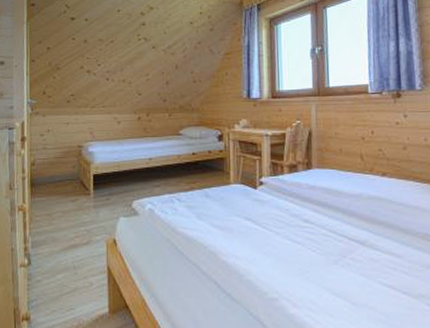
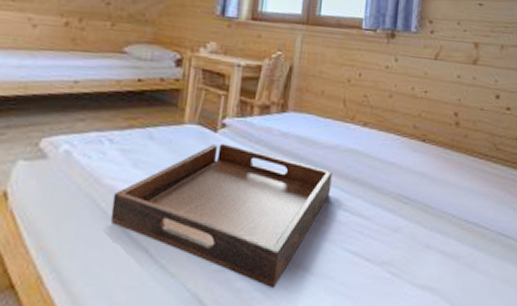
serving tray: none [186,198,360,316] -> present [110,143,332,289]

